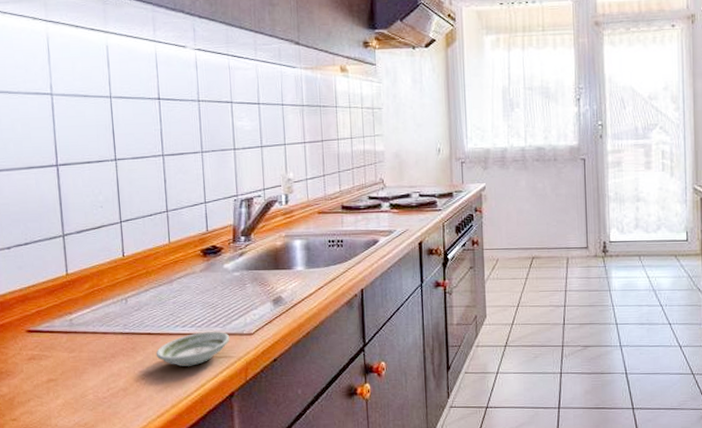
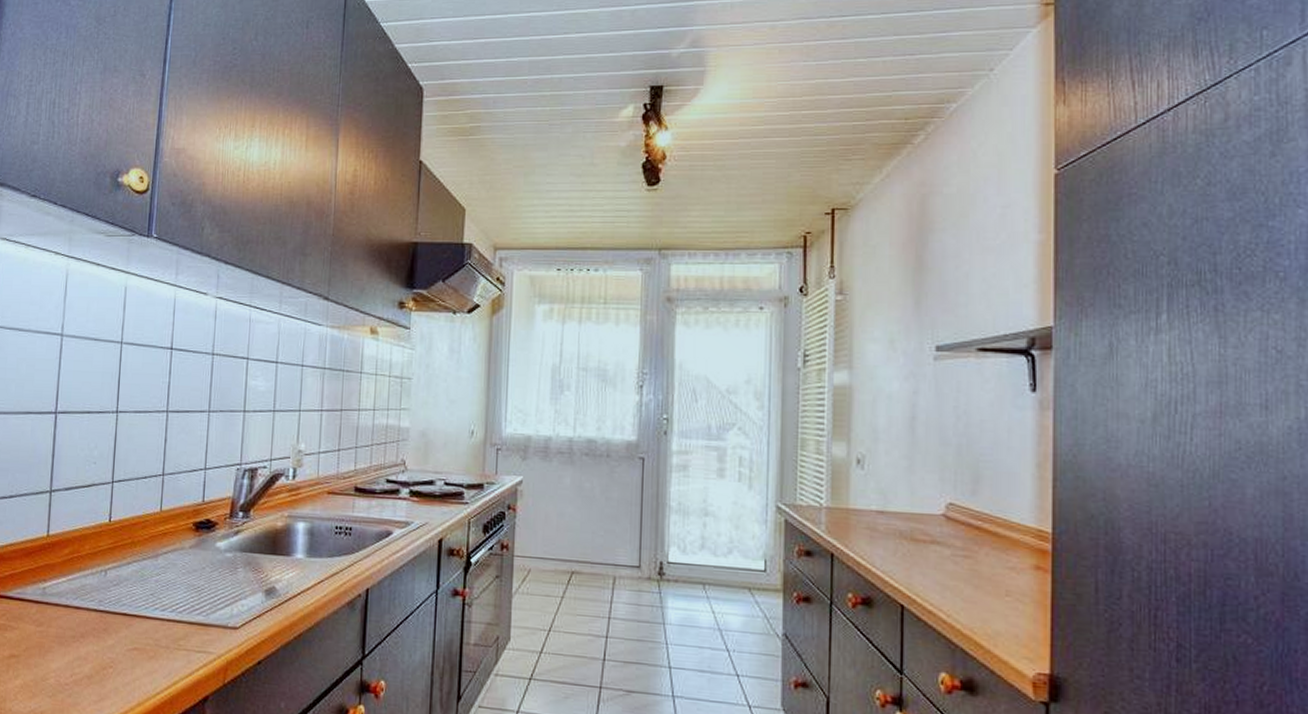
saucer: present [156,331,230,366] -> none [128,619,213,659]

